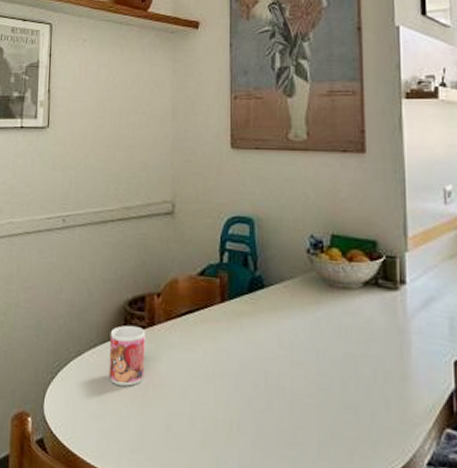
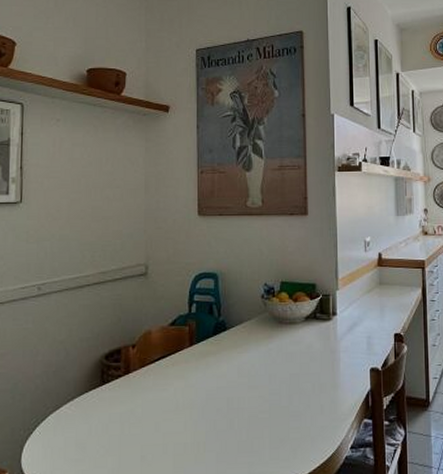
mug: present [109,325,147,386] -> none [87,375,123,430]

